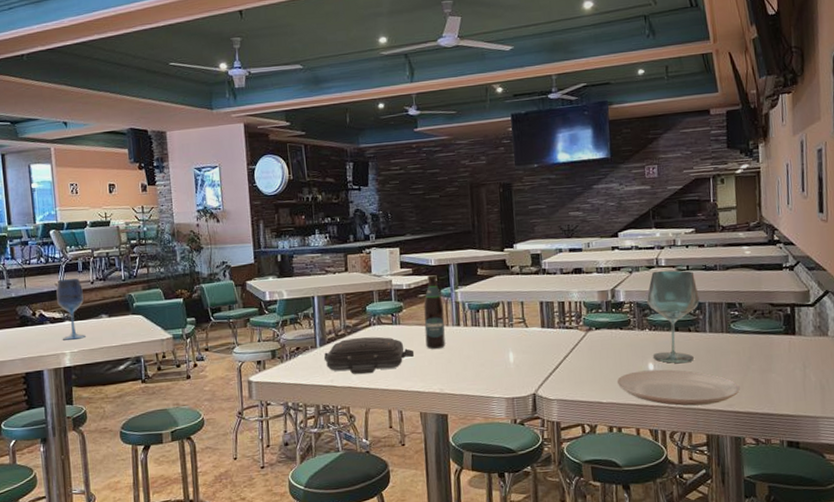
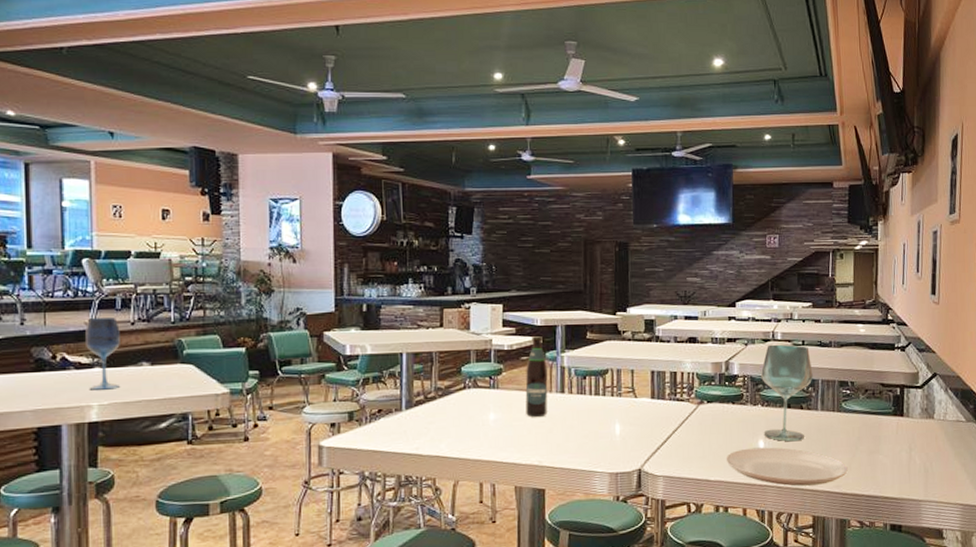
laptop bag: present [323,336,415,375] -> none [409,401,513,443]

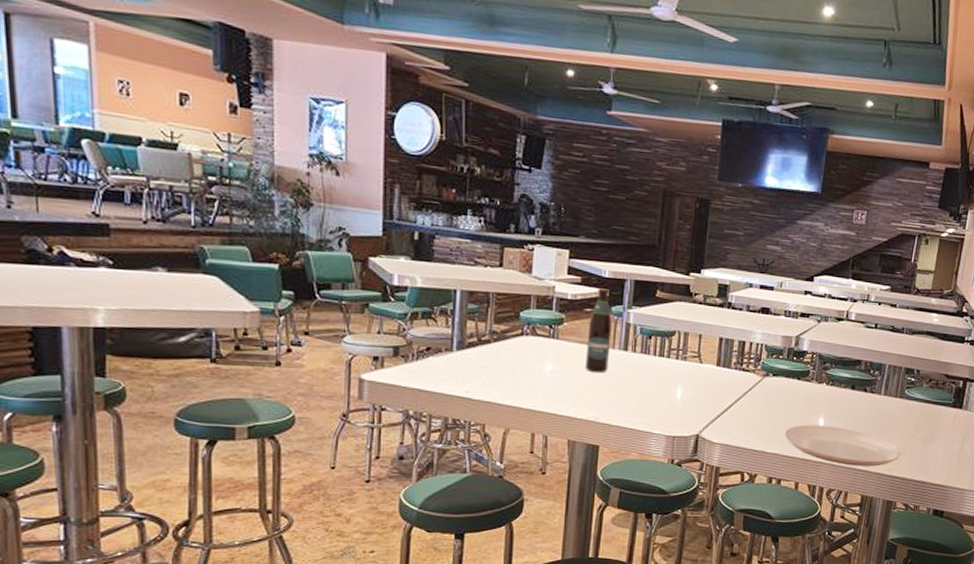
wineglass: present [85,318,120,390] -> none [88,210,130,294]
wine glass: present [761,344,813,442] -> none [825,324,882,423]

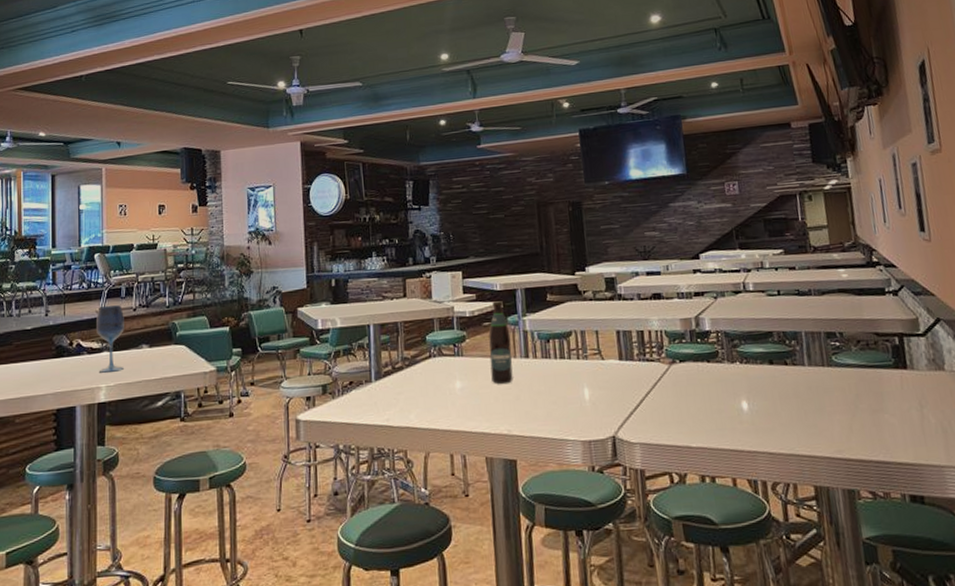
wineglass: none [88,210,130,294] -> present [96,305,124,373]
plate: present [784,425,902,466] -> none [706,408,849,452]

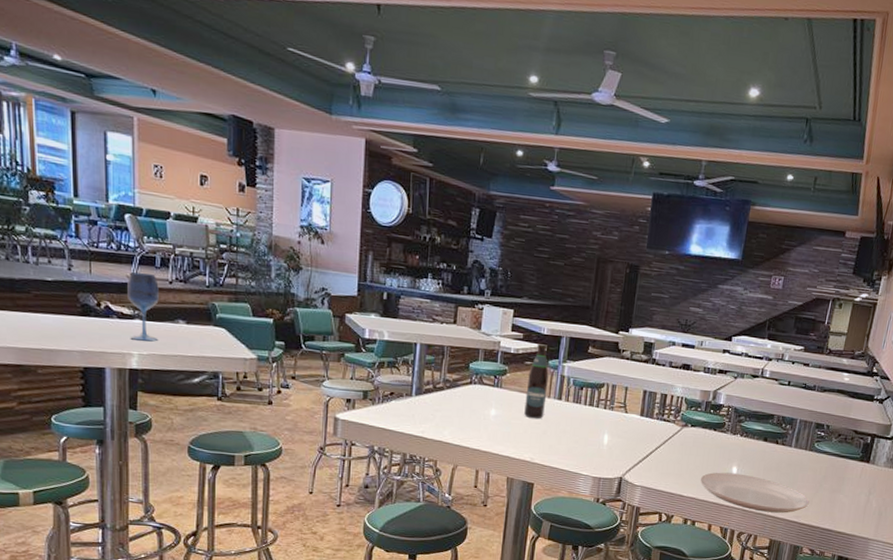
plate: none [706,408,849,452] -> present [700,472,810,513]

